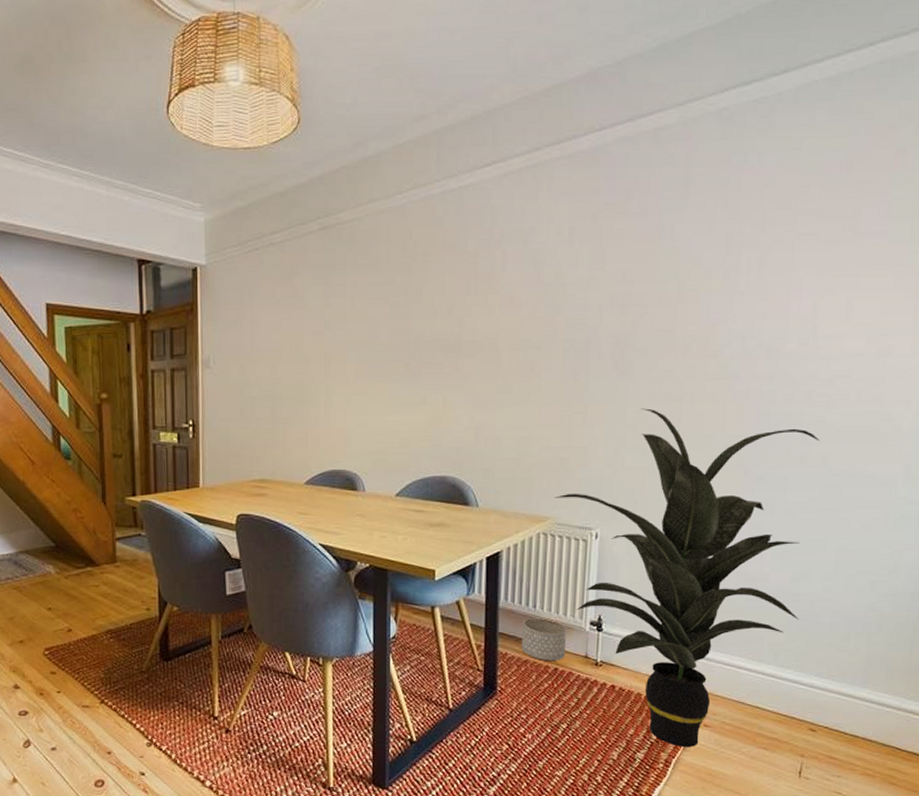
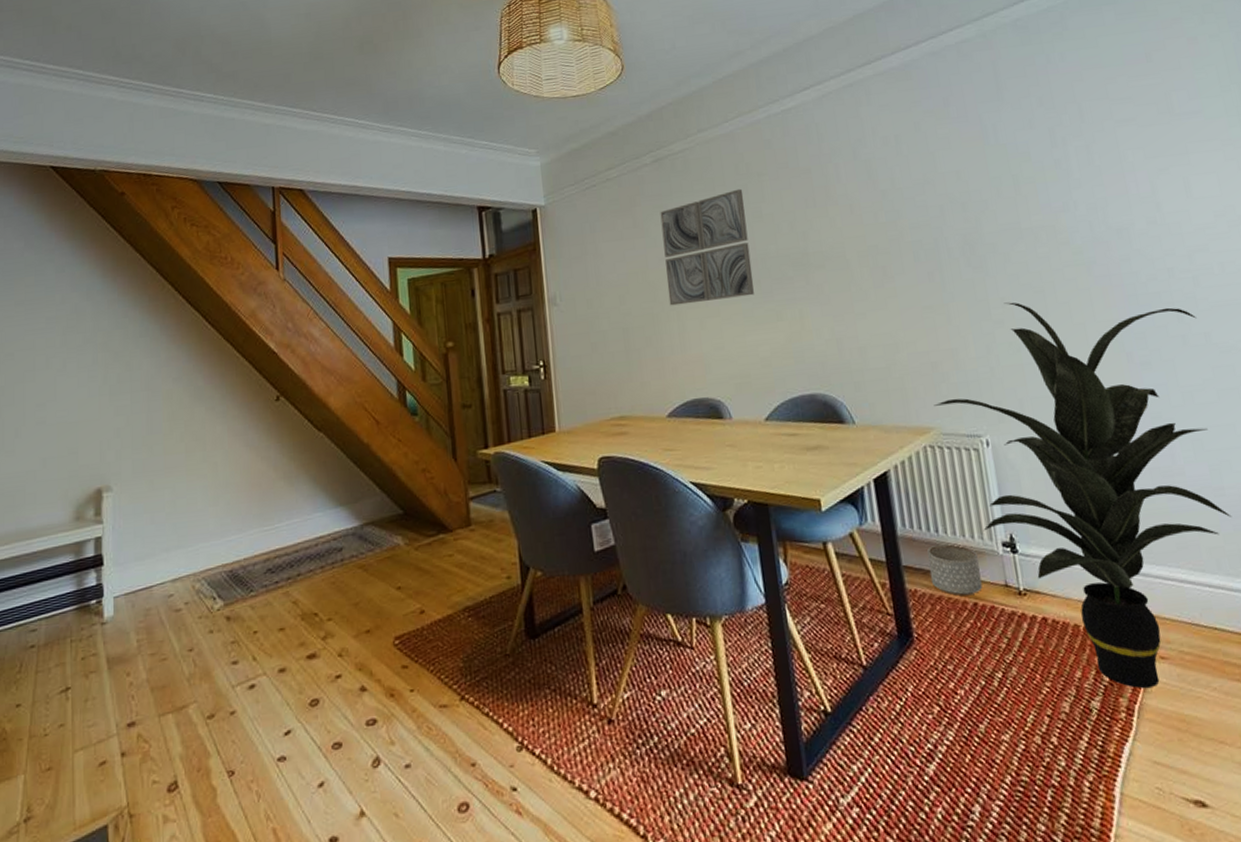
wall art: none [319,267,406,380] -> present [660,188,754,306]

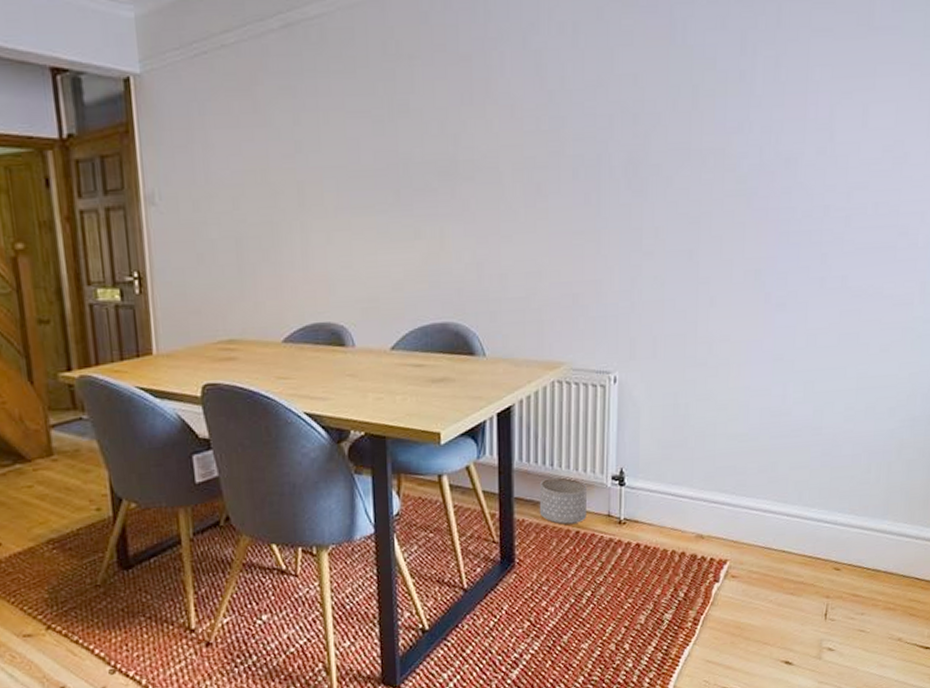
wall art: present [660,188,754,306] -> none [287,73,393,214]
indoor plant: present [933,302,1232,688] -> none [568,232,839,602]

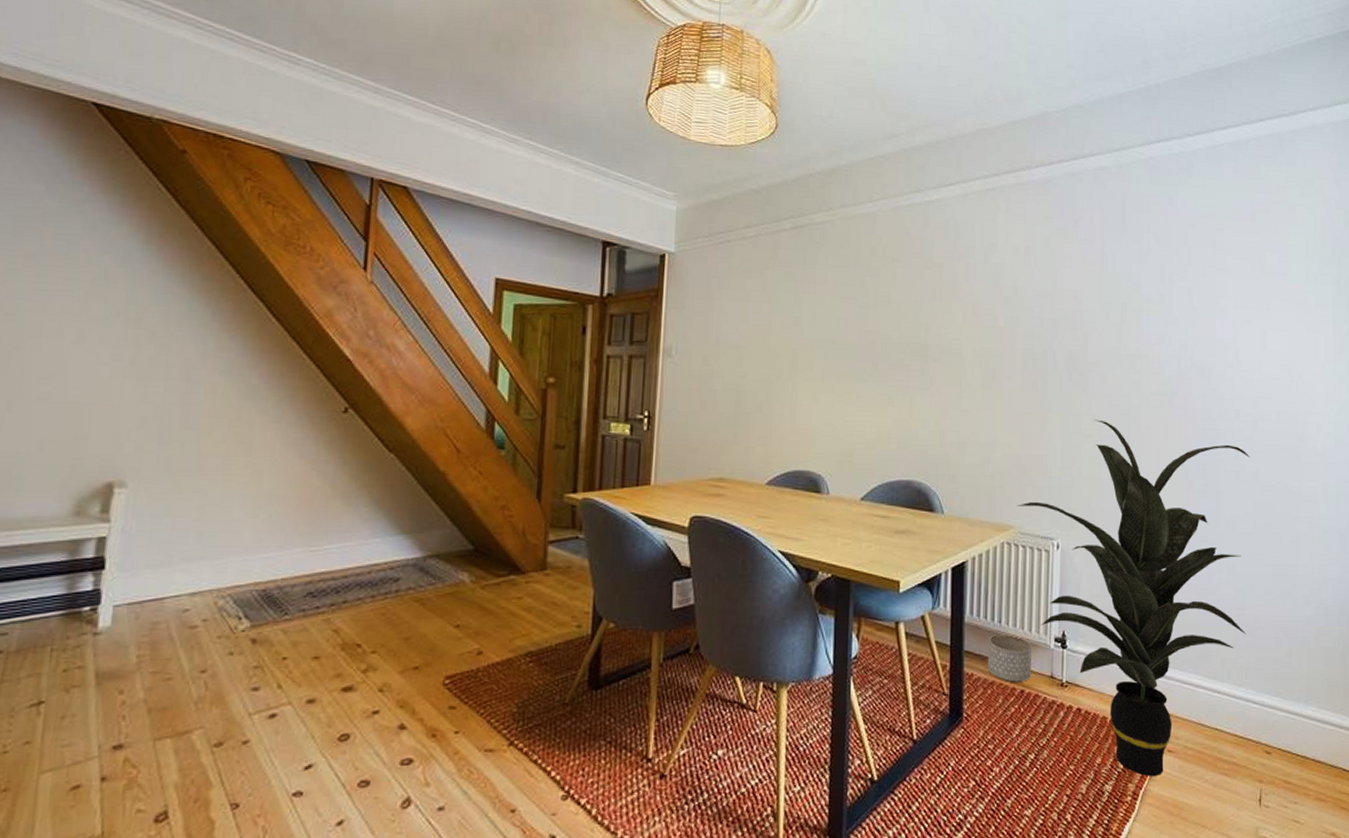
indoor plant: none [568,232,839,602] -> present [1017,419,1250,776]

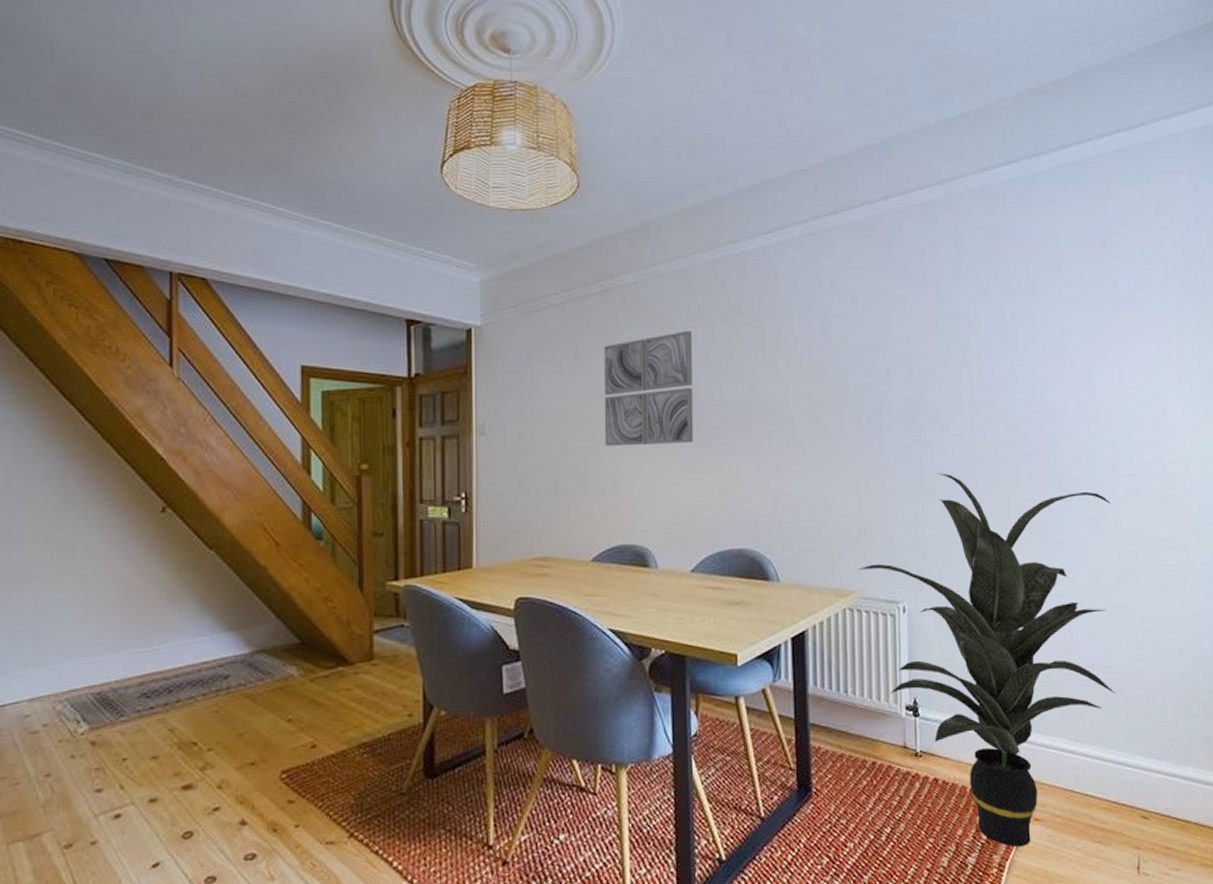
wall art: none [786,270,876,377] -> present [604,330,694,447]
planter: present [987,633,1031,683] -> none [834,704,882,755]

